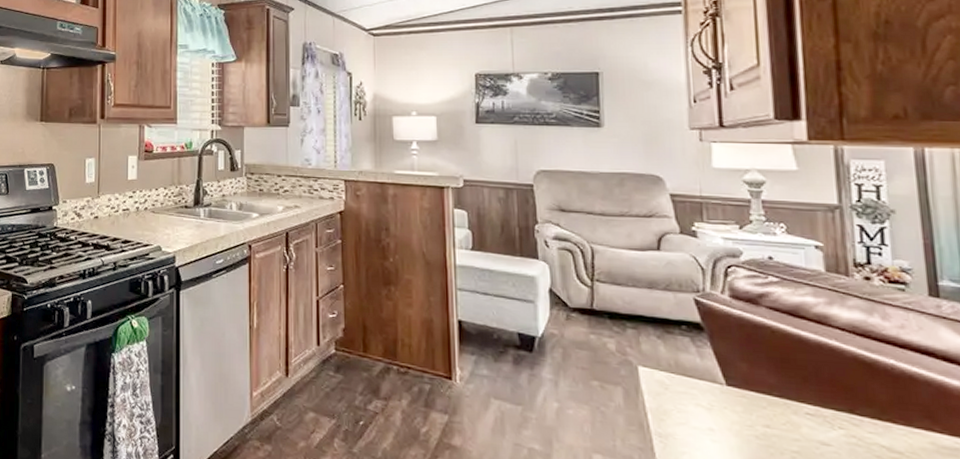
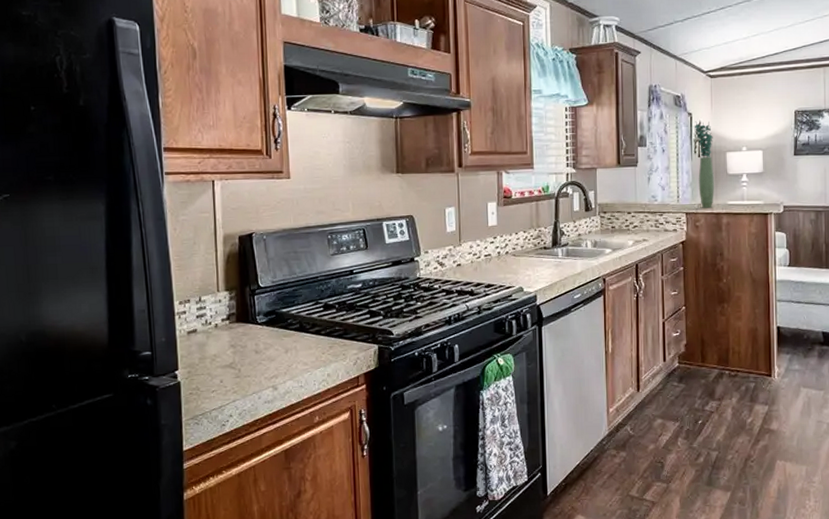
vase: none [355,81,378,176] -> present [695,121,714,208]

